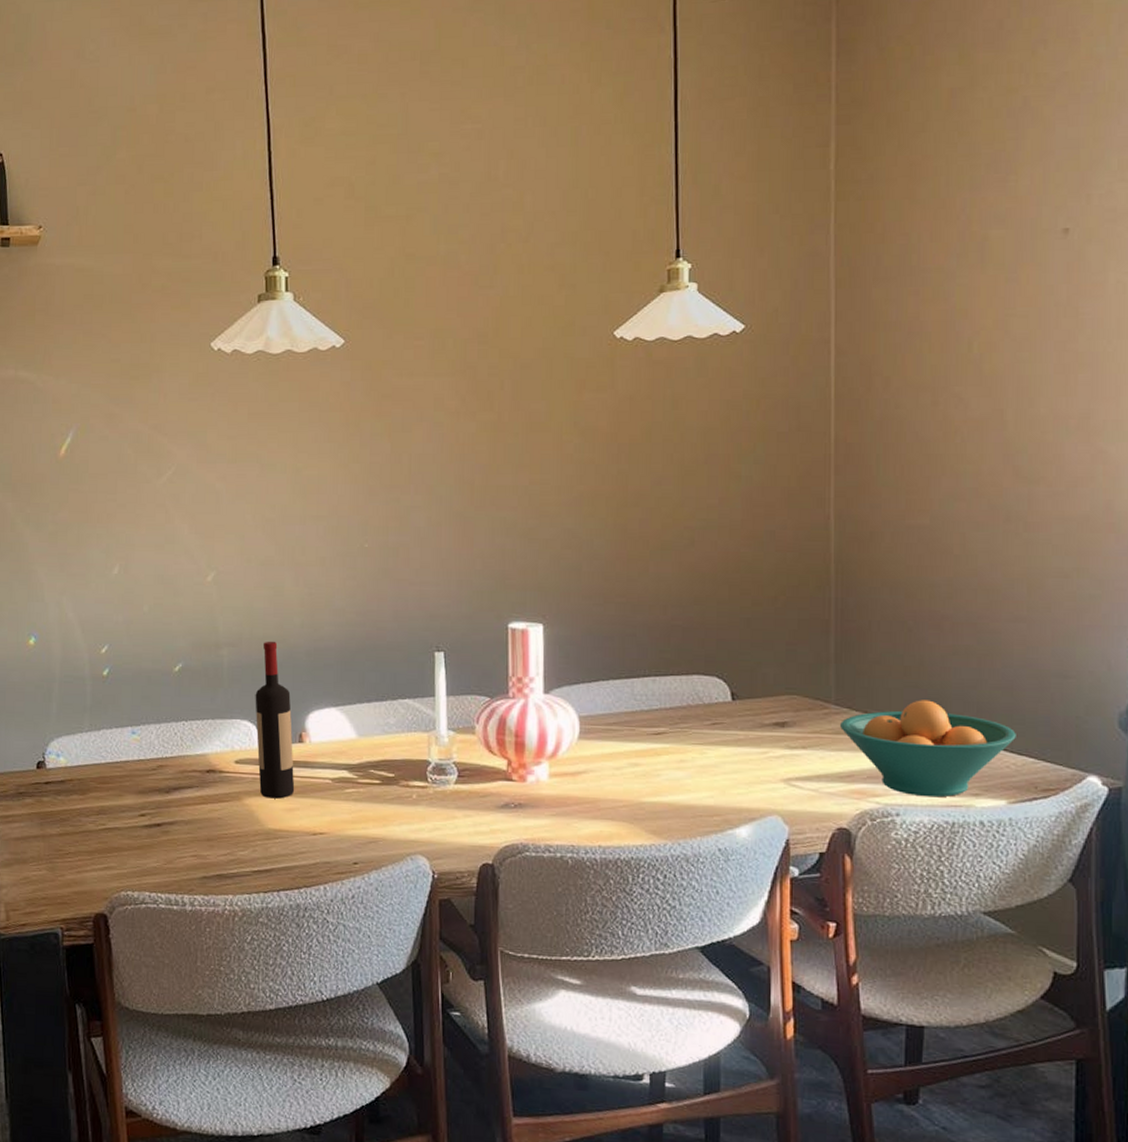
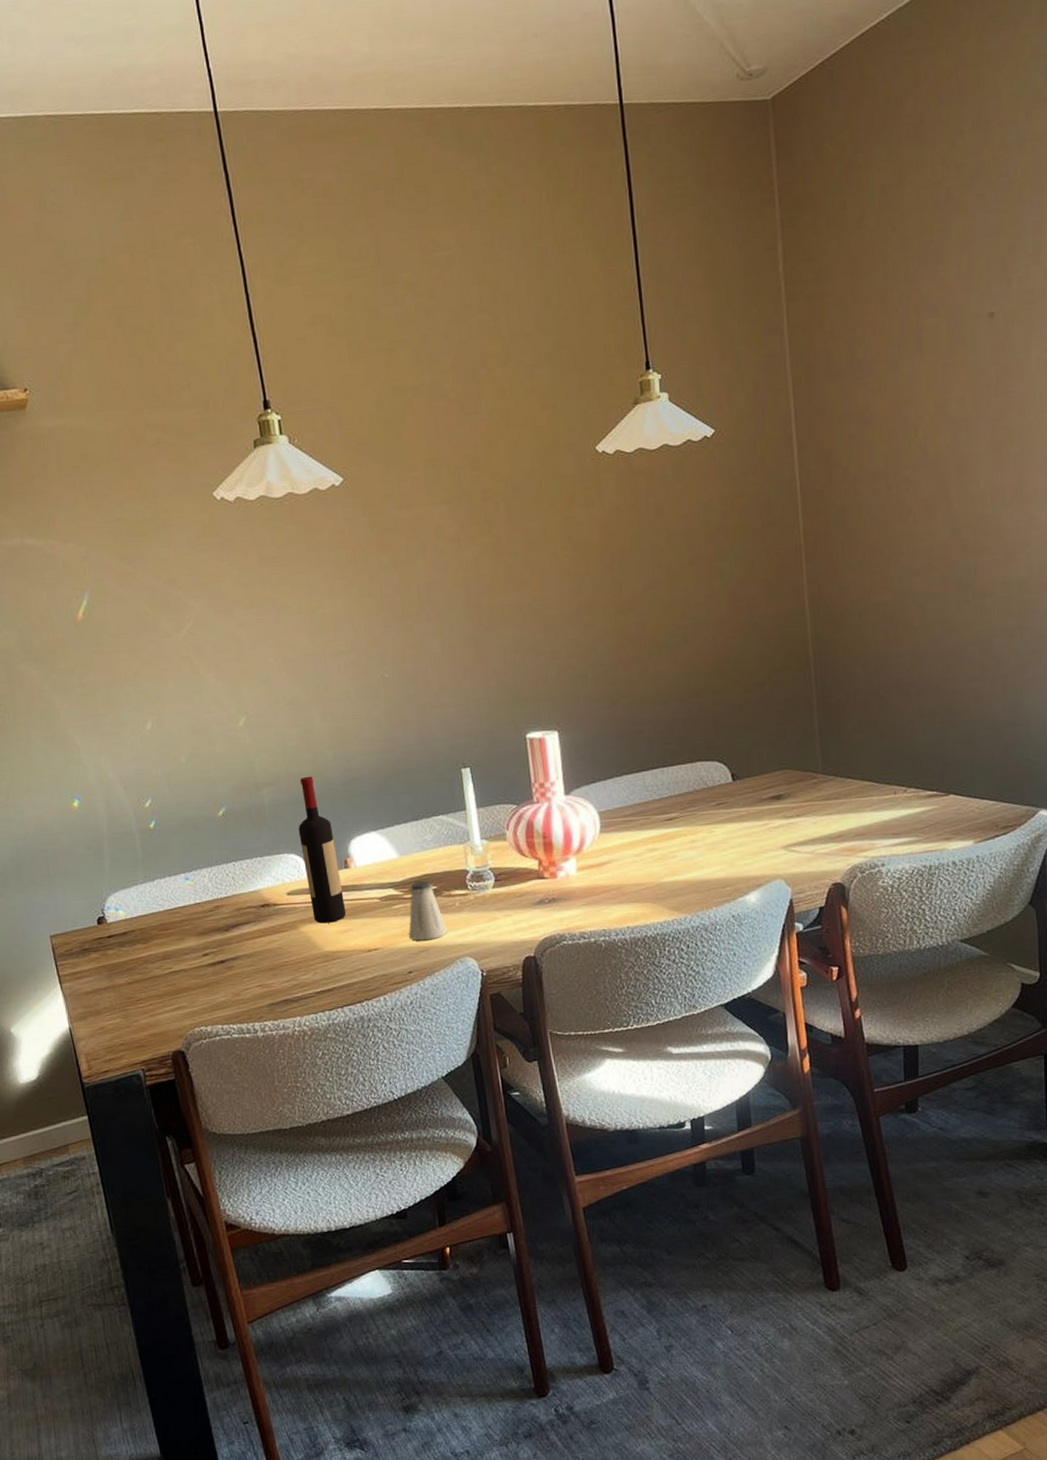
saltshaker: none [359,765,400,832] -> present [409,880,447,941]
fruit bowl: present [840,700,1016,797] -> none [828,760,978,846]

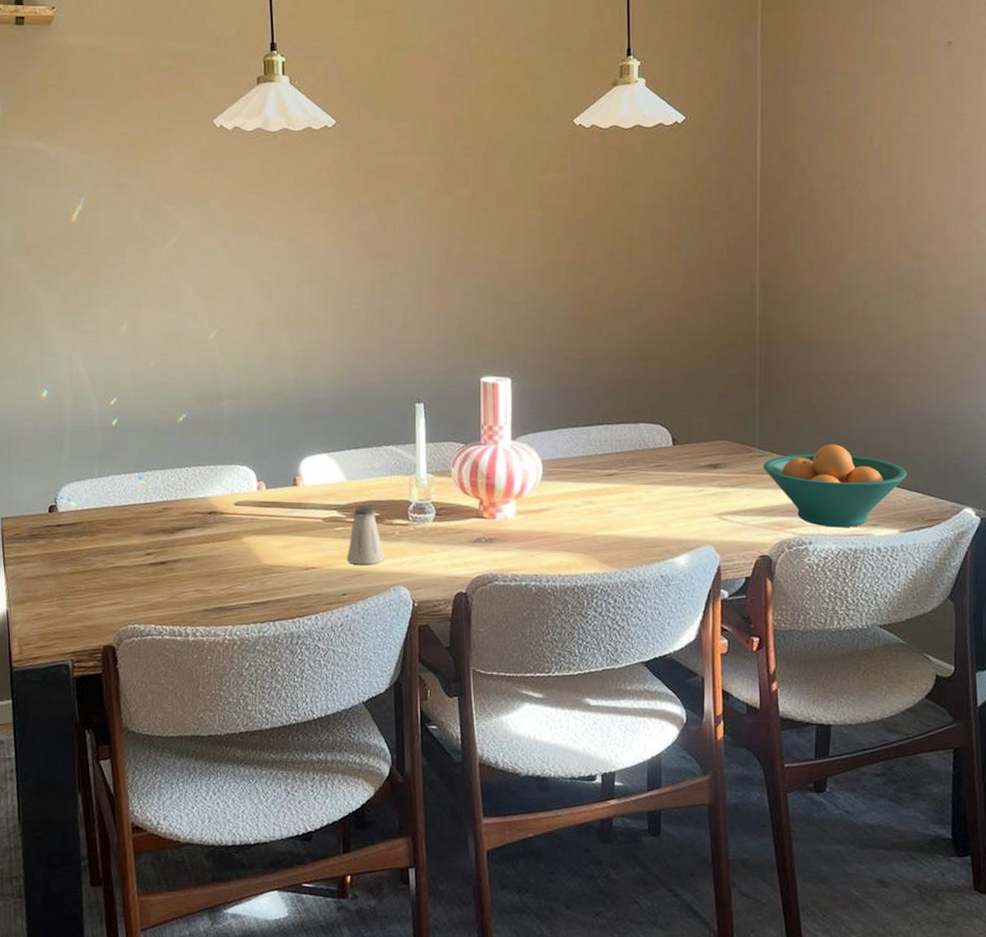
wine bottle: present [298,776,347,924] -> none [253,393,289,537]
fruit bowl: none [828,760,978,846] -> present [763,444,907,528]

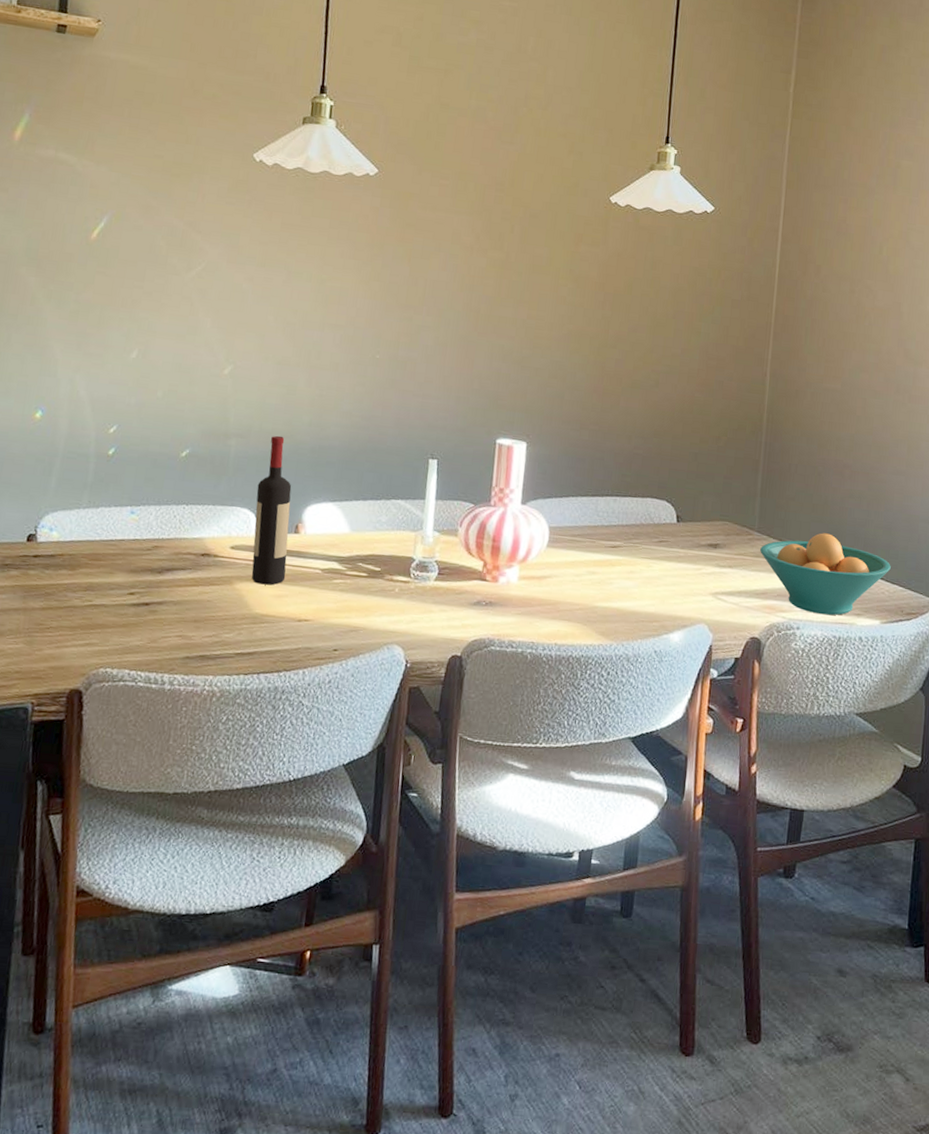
wine bottle: none [253,393,289,537] -> present [251,435,292,585]
saltshaker: present [347,506,384,565] -> none [342,559,382,621]

